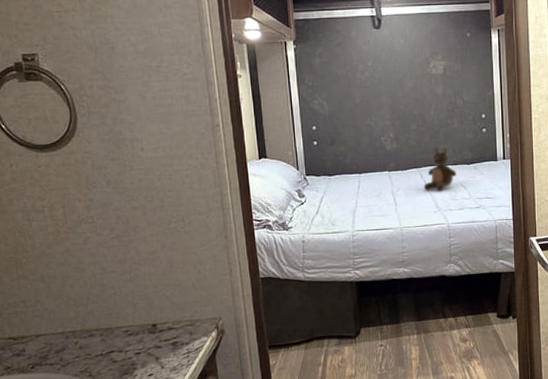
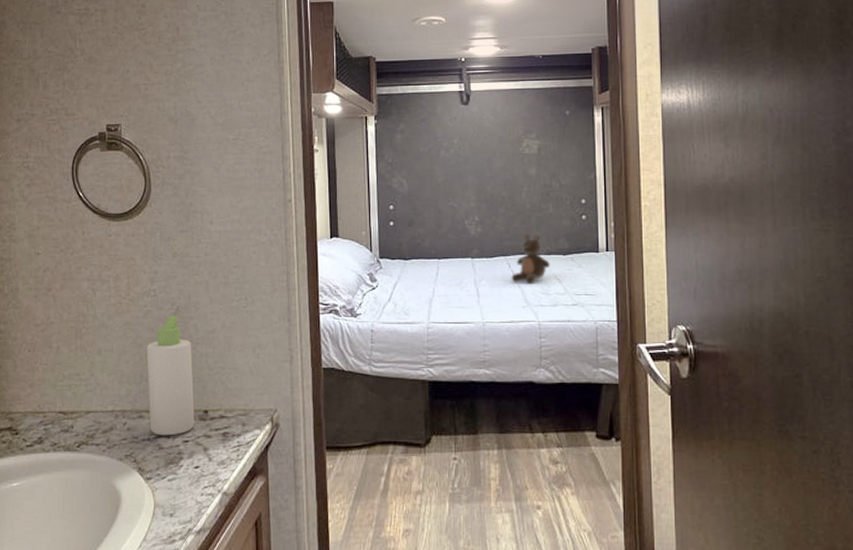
bottle: none [90,230,144,351] -> present [146,305,195,436]

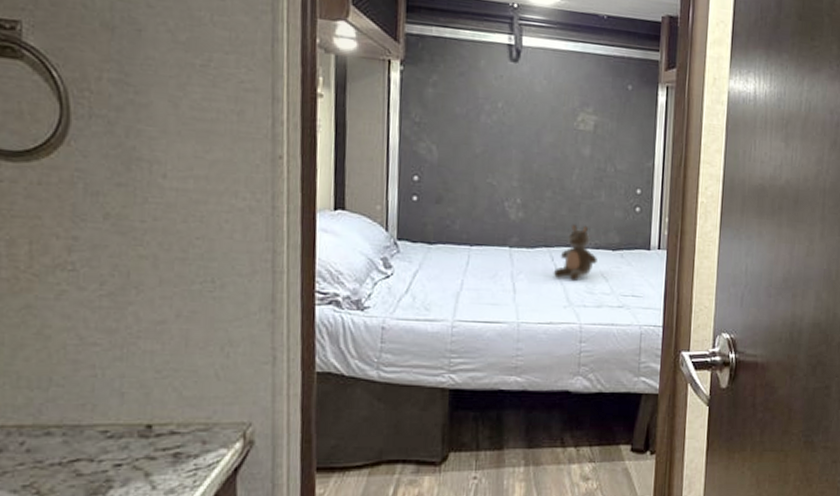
bottle: present [146,305,195,436] -> none [58,285,132,459]

